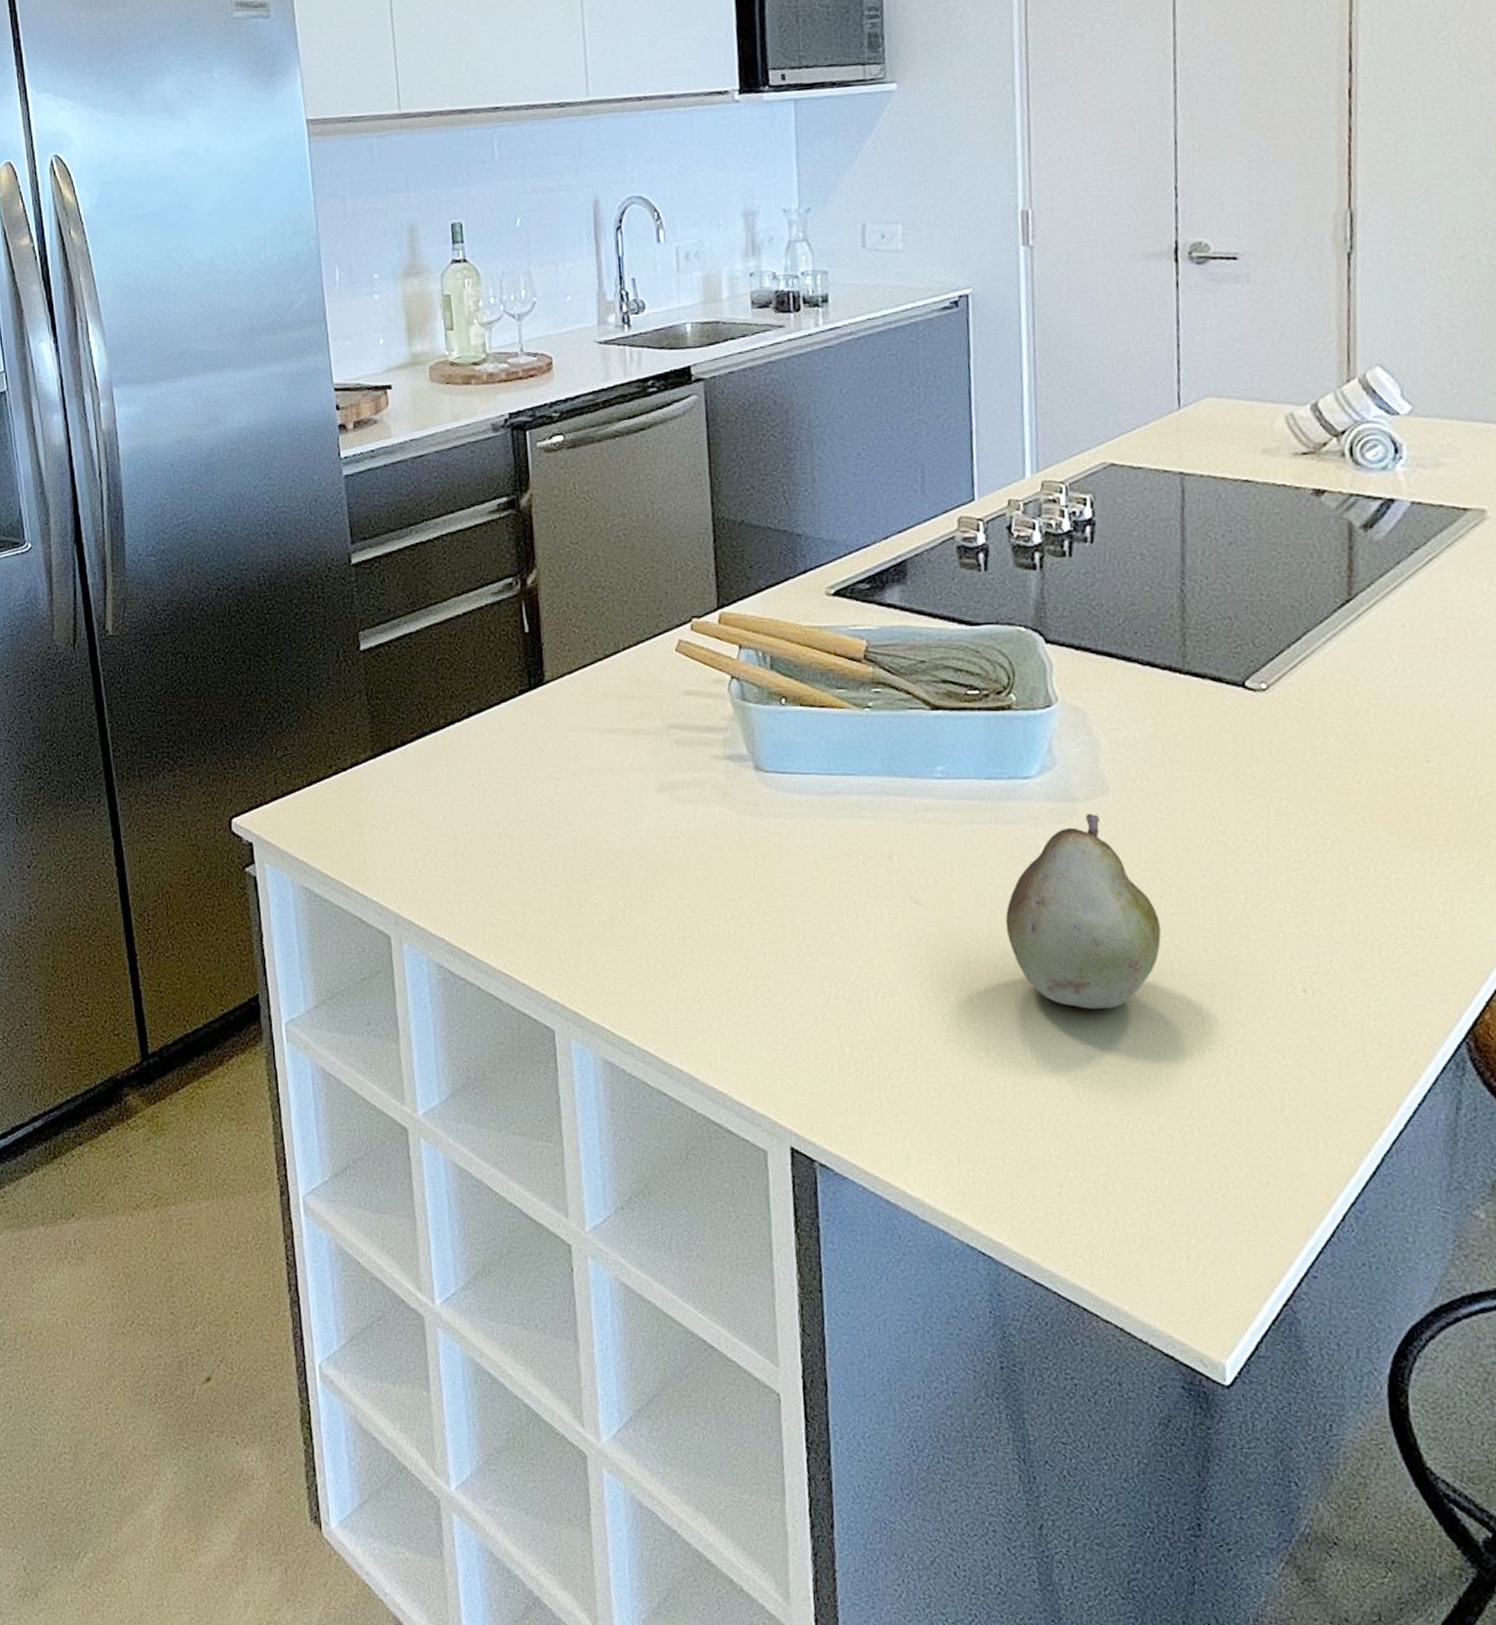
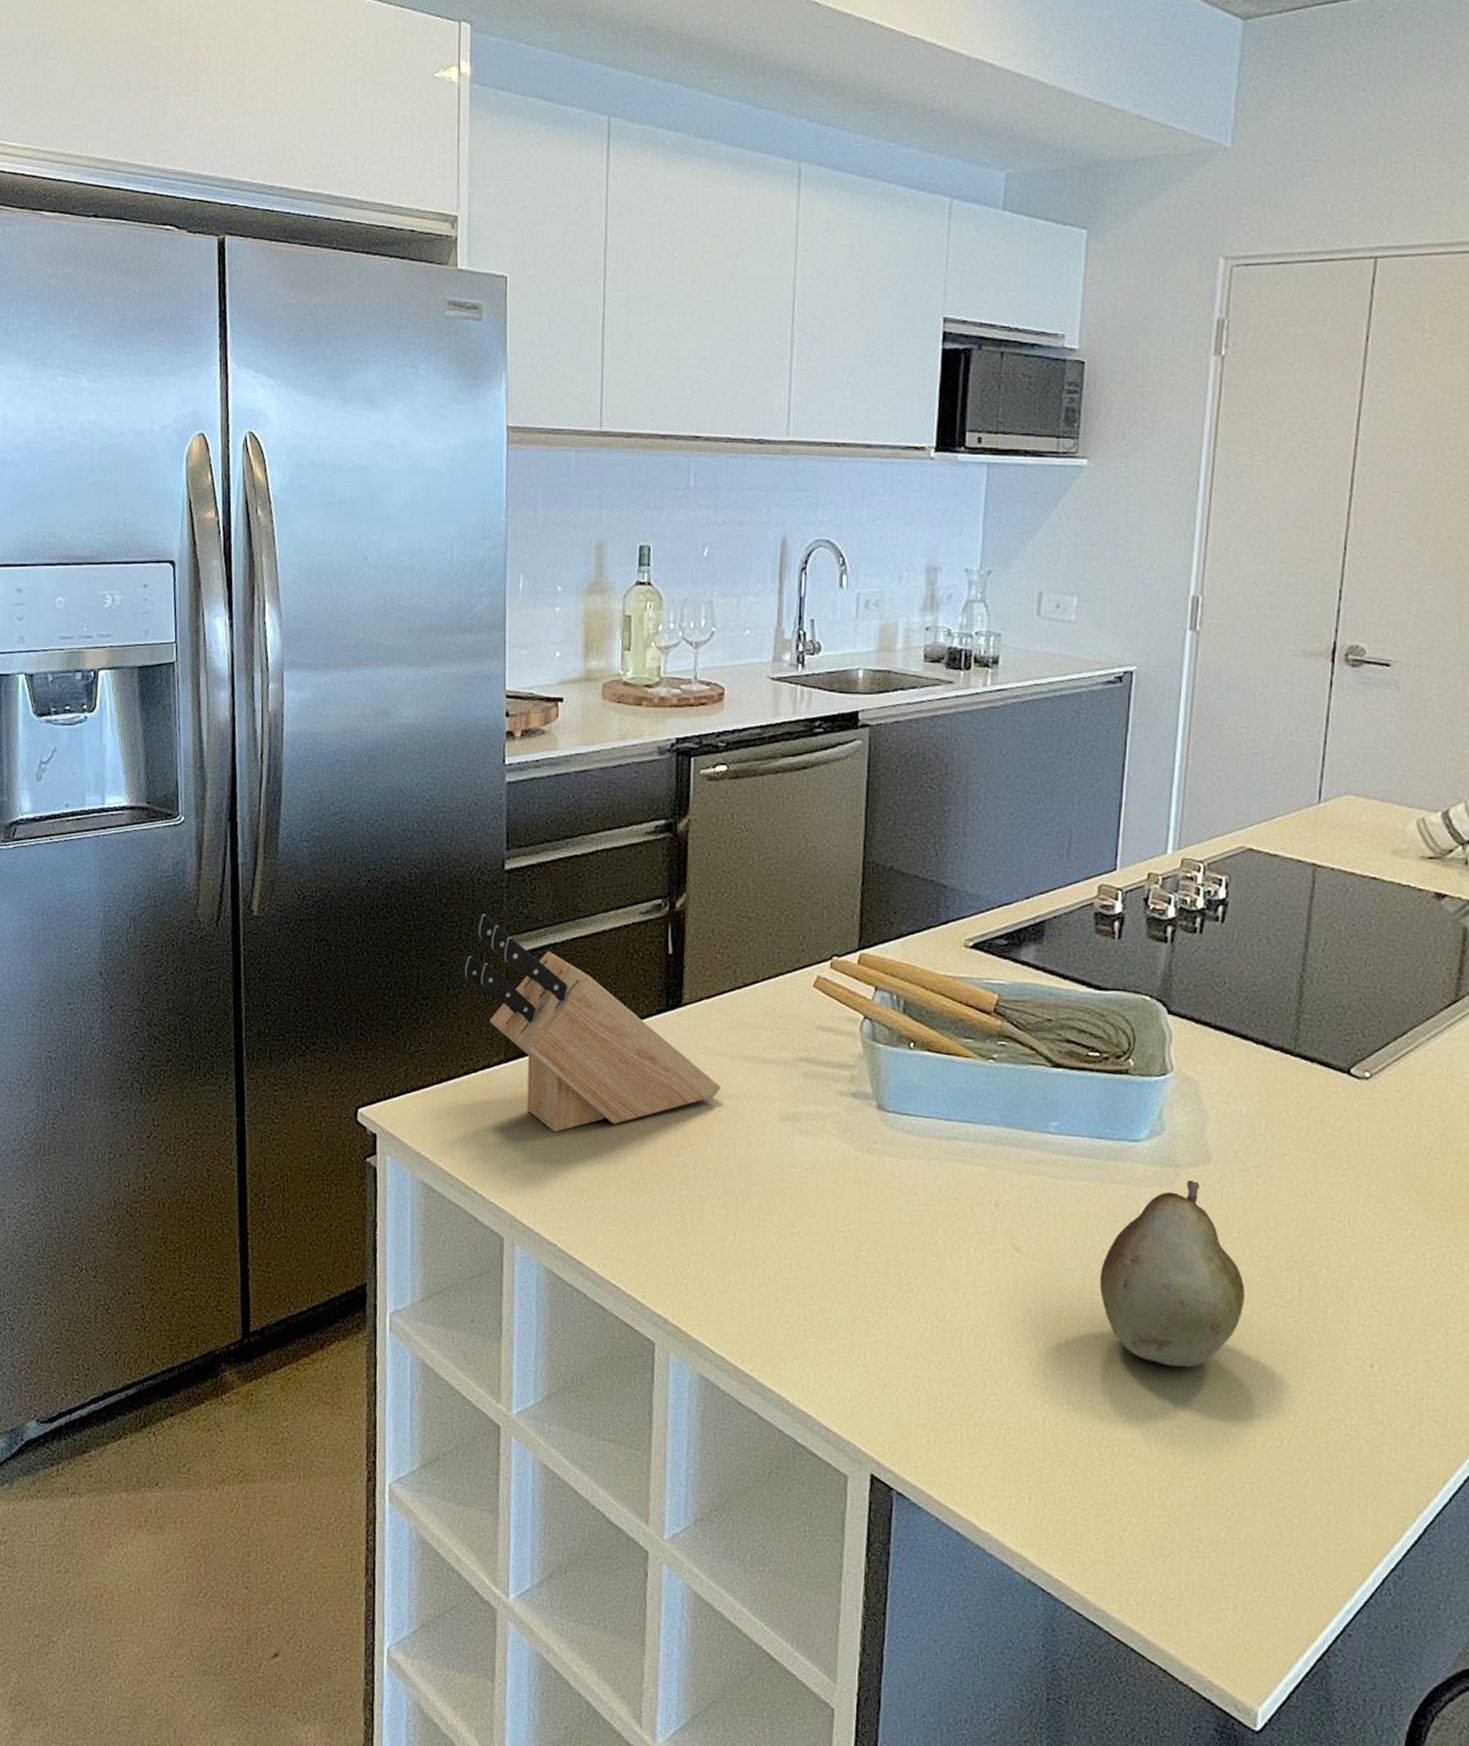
knife block: none [322,610,594,825] -> present [464,913,722,1133]

